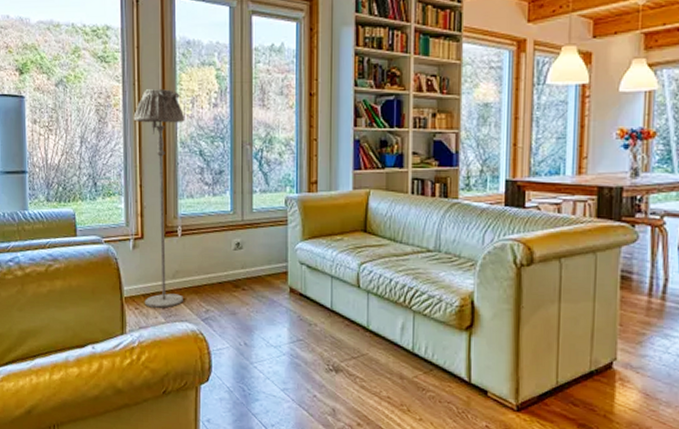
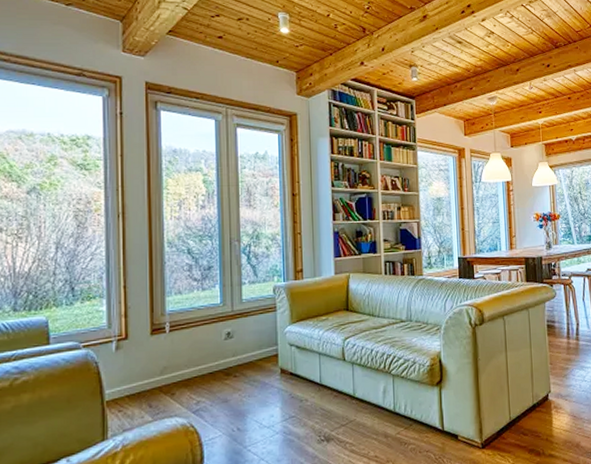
floor lamp: present [133,89,185,308] -> none [117,194,172,408]

